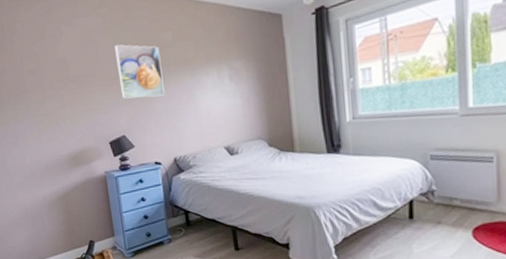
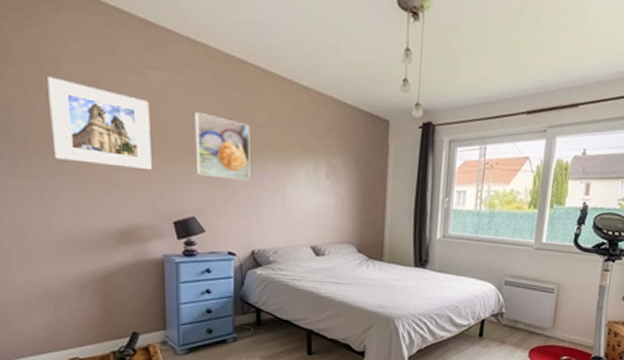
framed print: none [10,41,88,106] -> present [47,76,152,171]

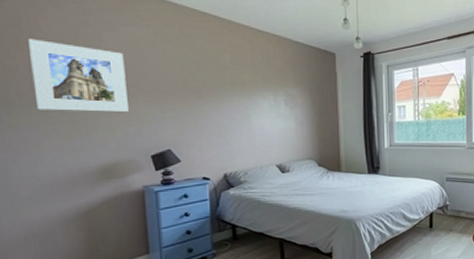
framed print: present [195,113,250,181] -> none [165,59,219,114]

